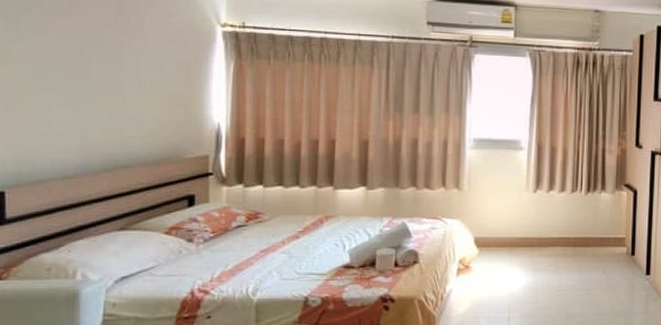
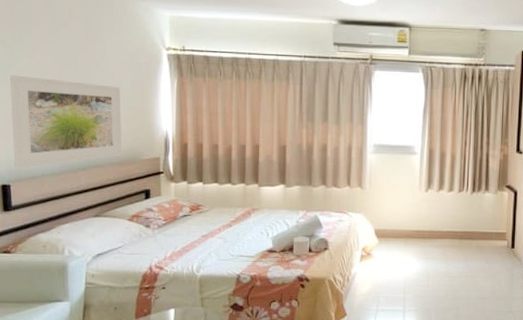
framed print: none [11,53,161,171] -> present [9,75,122,169]

